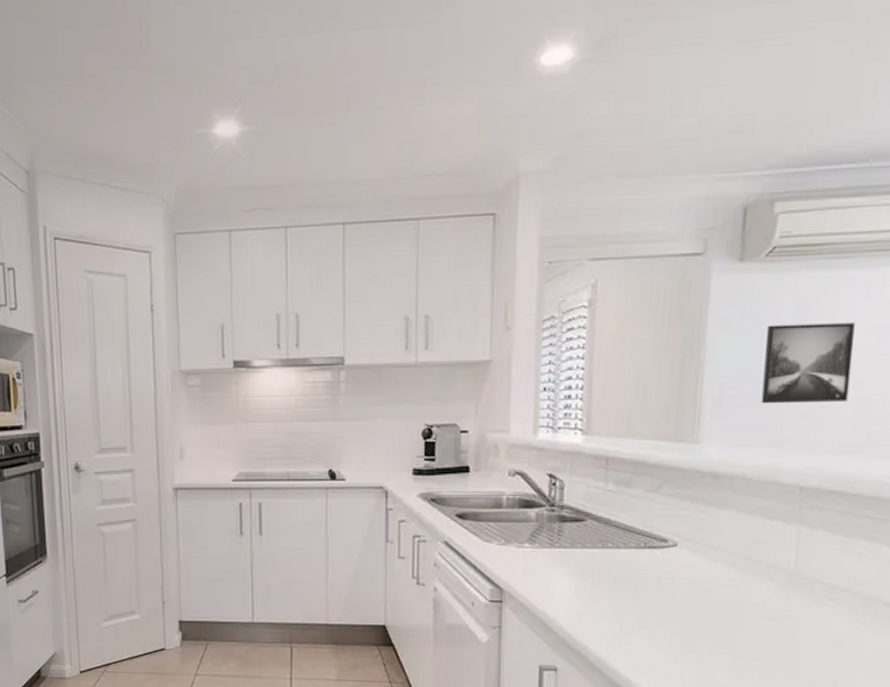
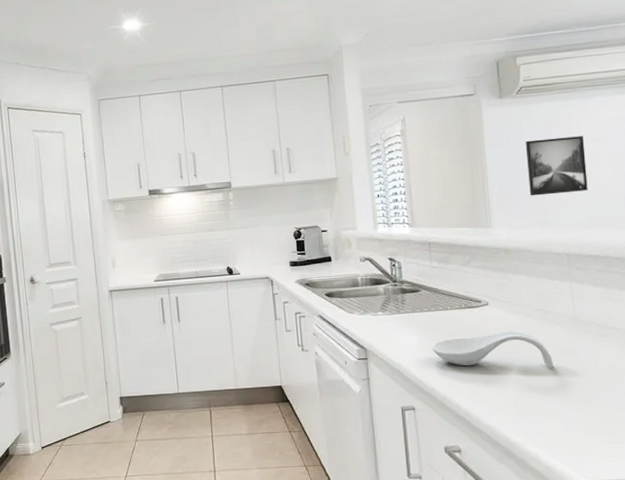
spoon rest: none [591,582,755,635] -> present [432,331,553,368]

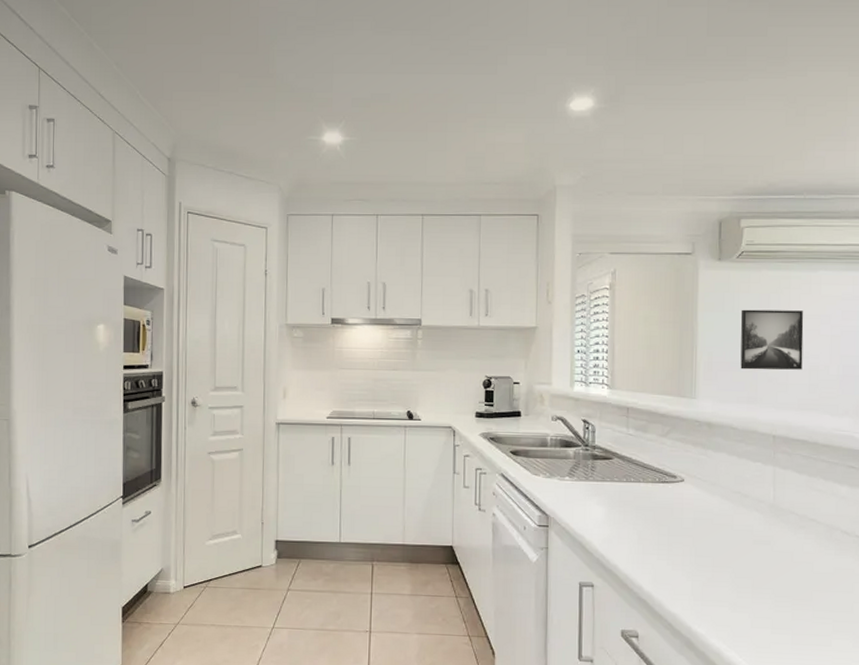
spoon rest: present [432,331,553,368] -> none [619,512,747,557]

